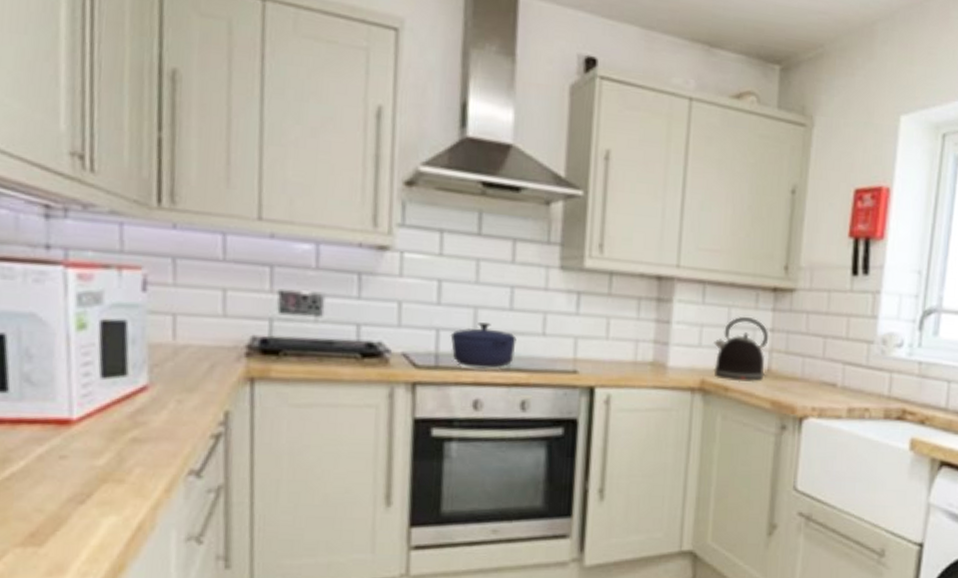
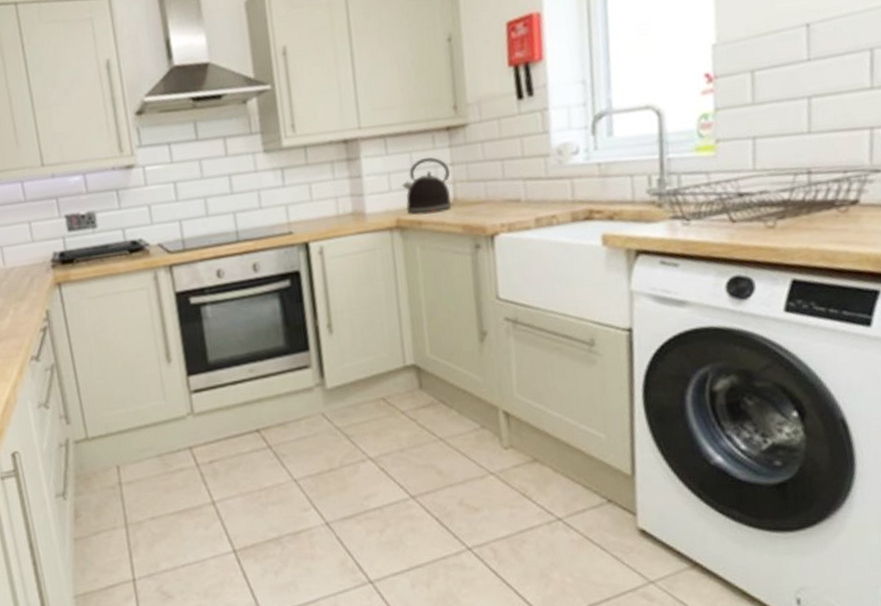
cooking pot: present [450,321,517,369] -> none [190,207,242,246]

